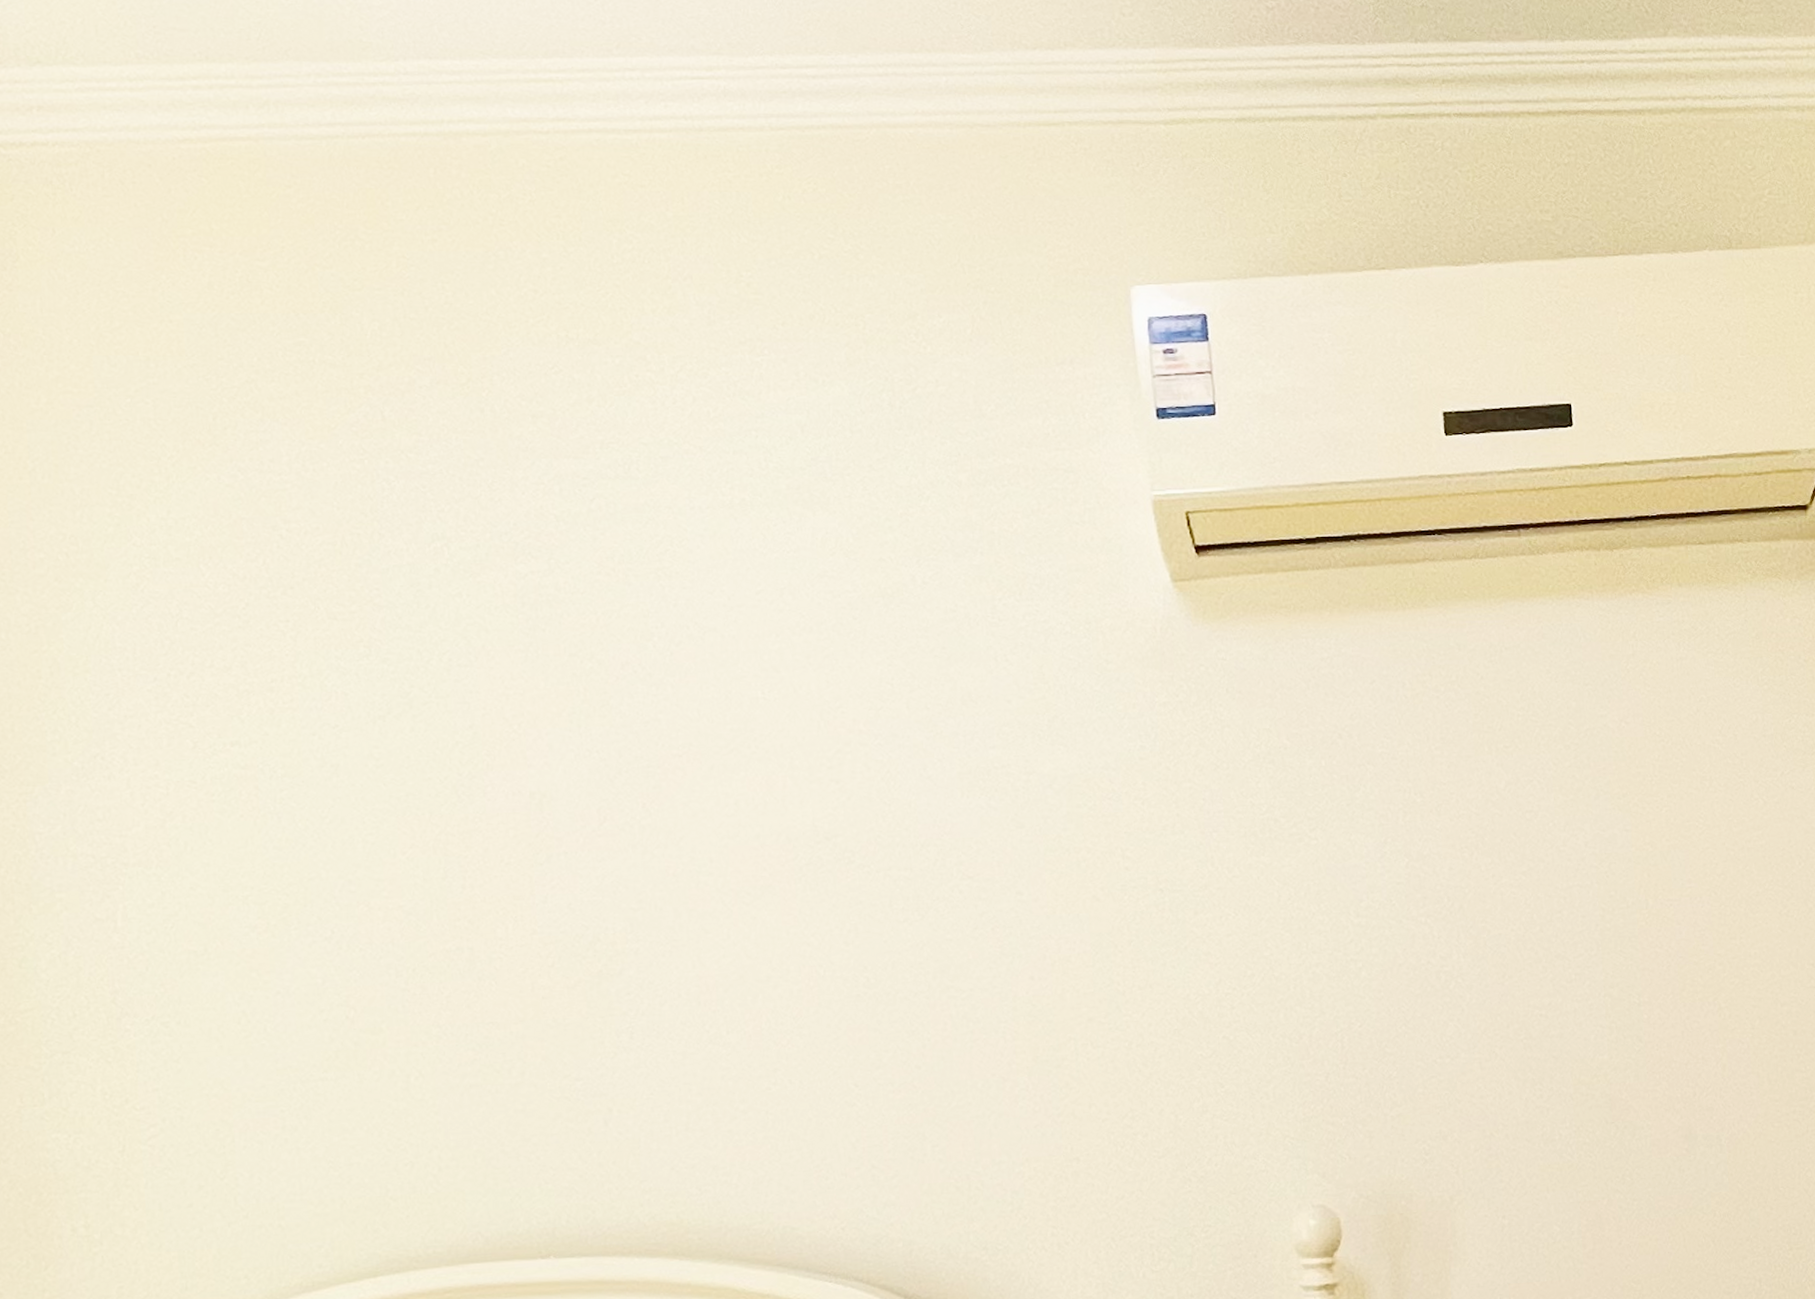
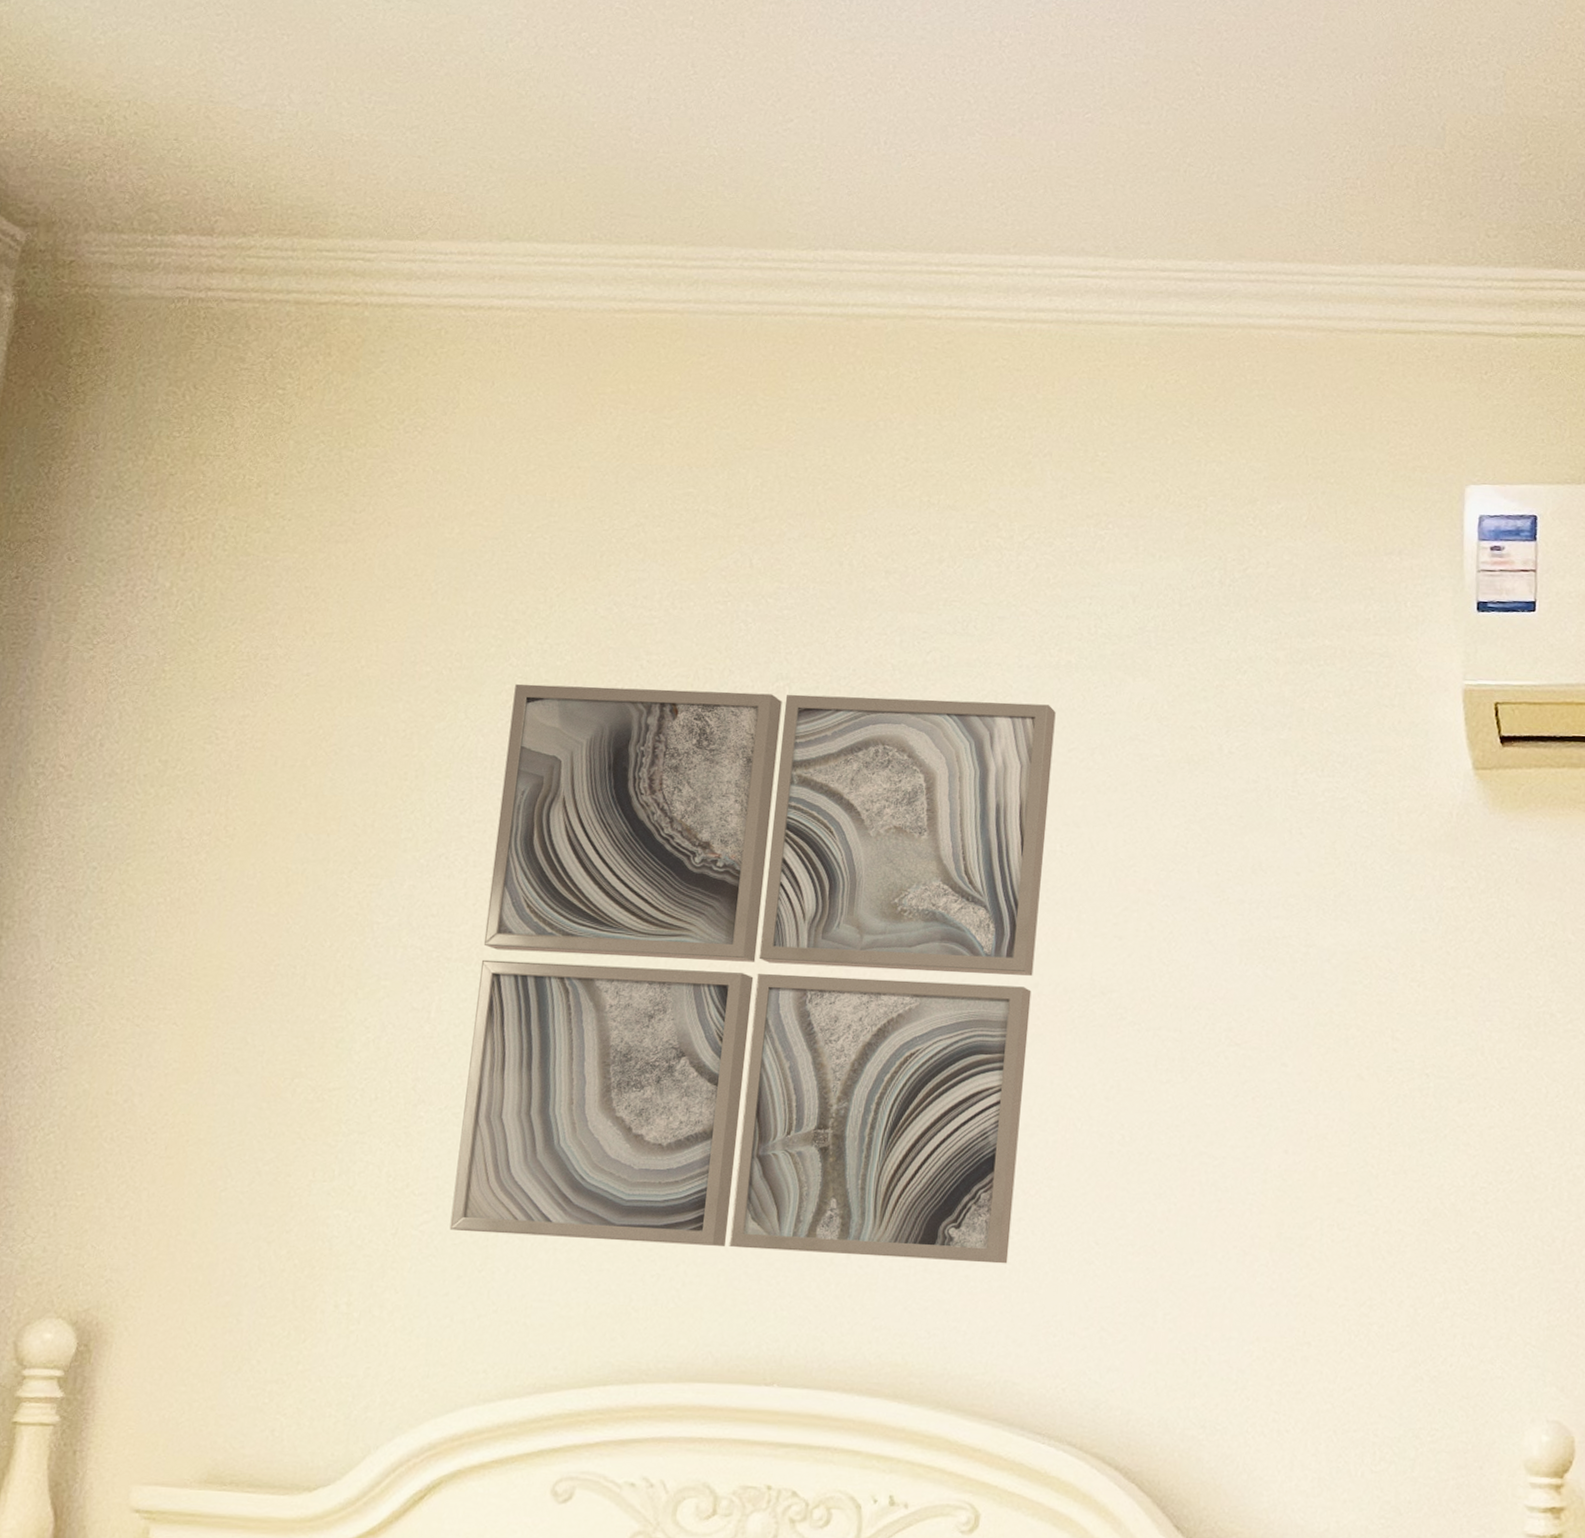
wall art: none [144,547,770,1141] -> present [449,684,1056,1264]

